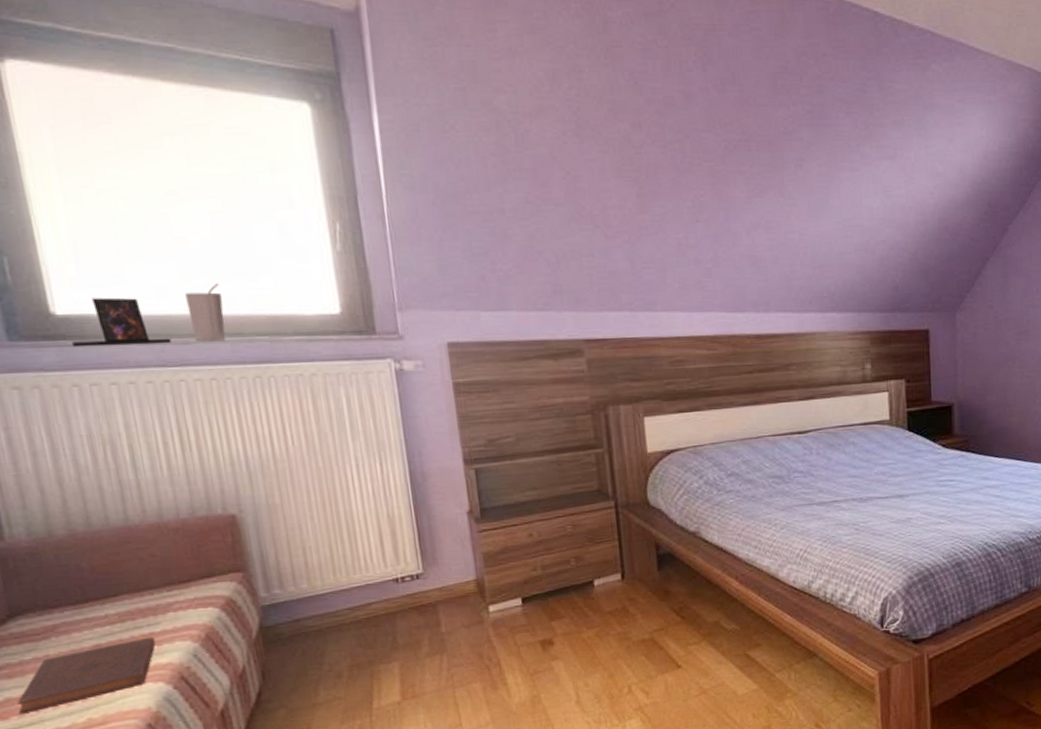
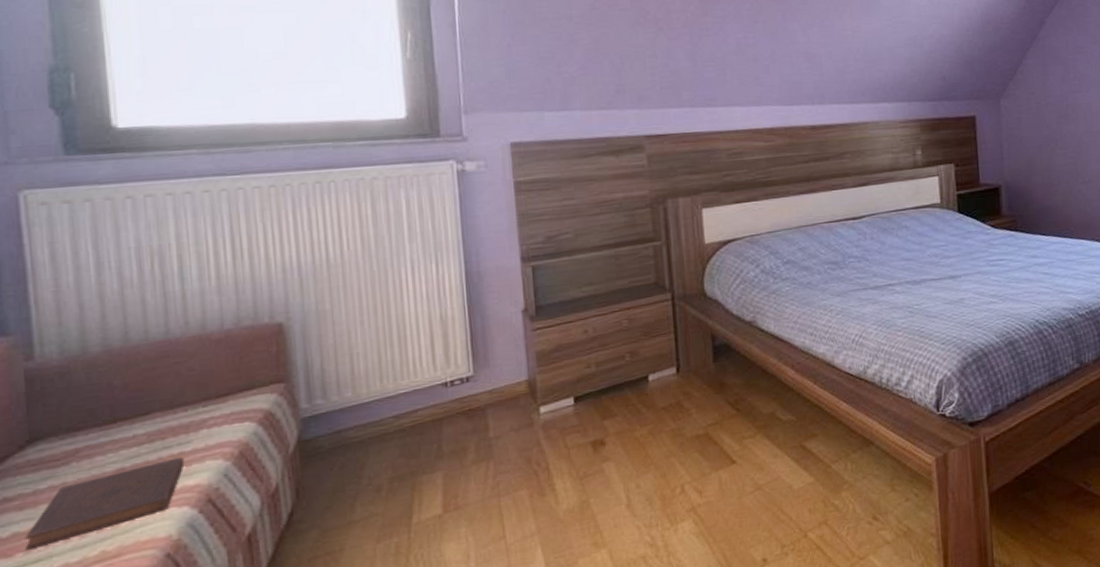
photo frame: present [72,297,172,348] -> none [131,109,233,160]
cup: present [185,283,226,342] -> none [252,92,289,150]

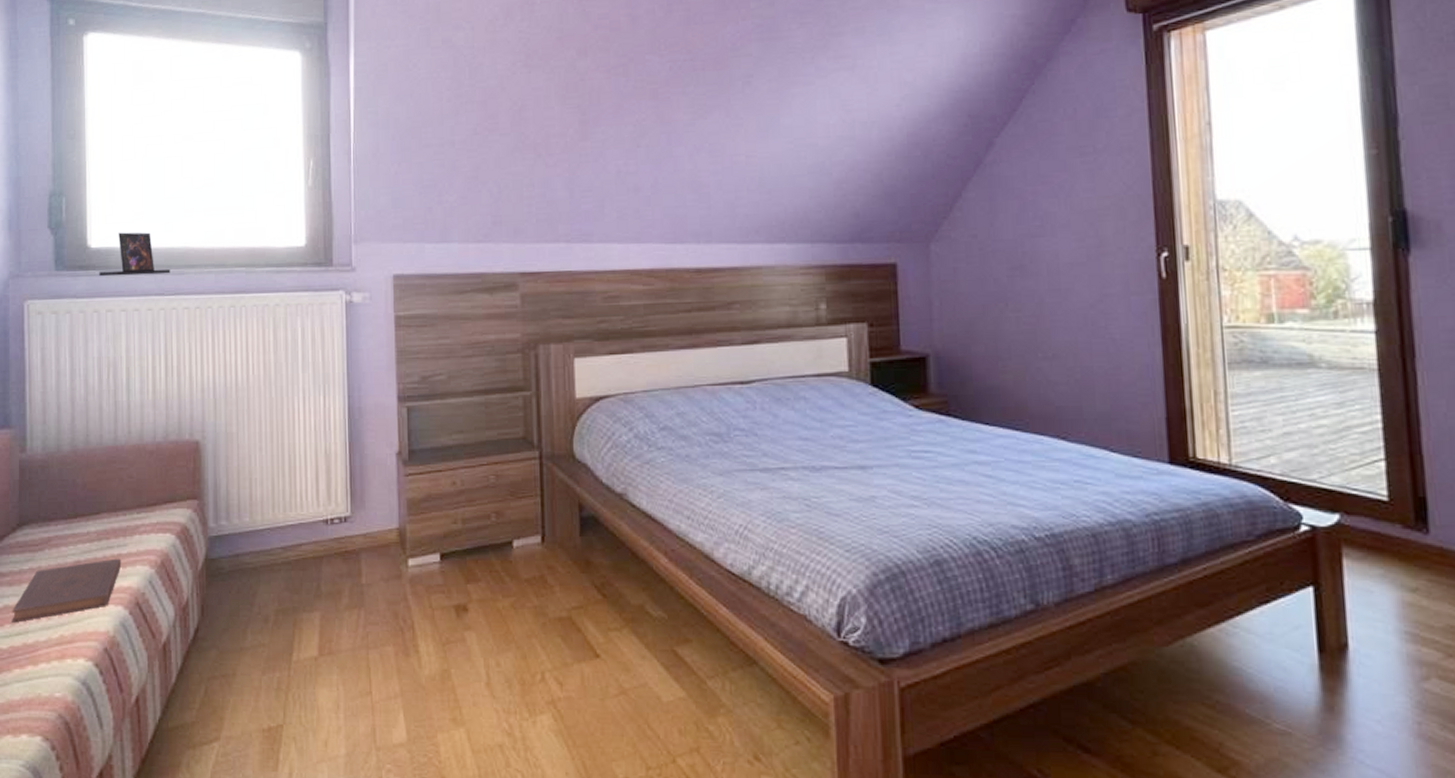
photo frame: none [131,109,233,160] -> present [99,232,171,277]

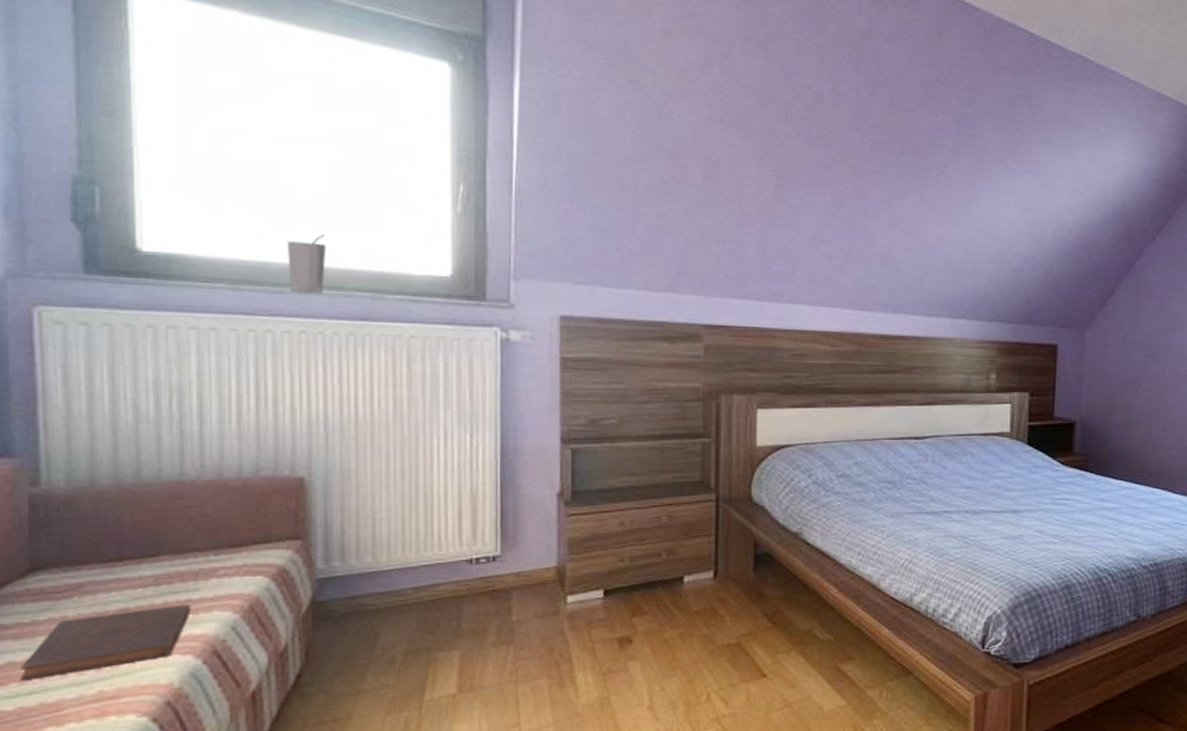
photo frame: present [99,232,171,277] -> none [155,237,264,292]
cup: none [186,218,213,273] -> present [287,233,326,294]

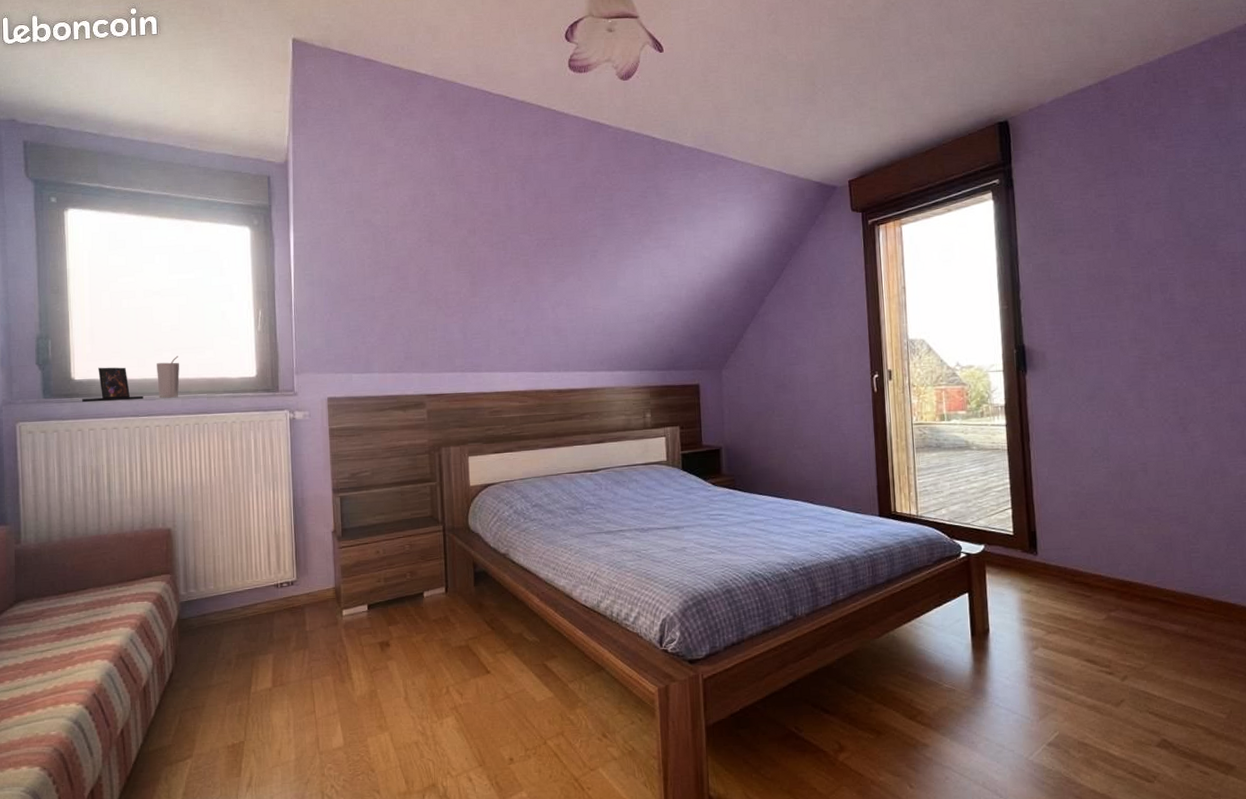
book: present [20,604,192,681] -> none [11,623,107,679]
photo frame: none [155,237,264,292] -> present [82,367,144,403]

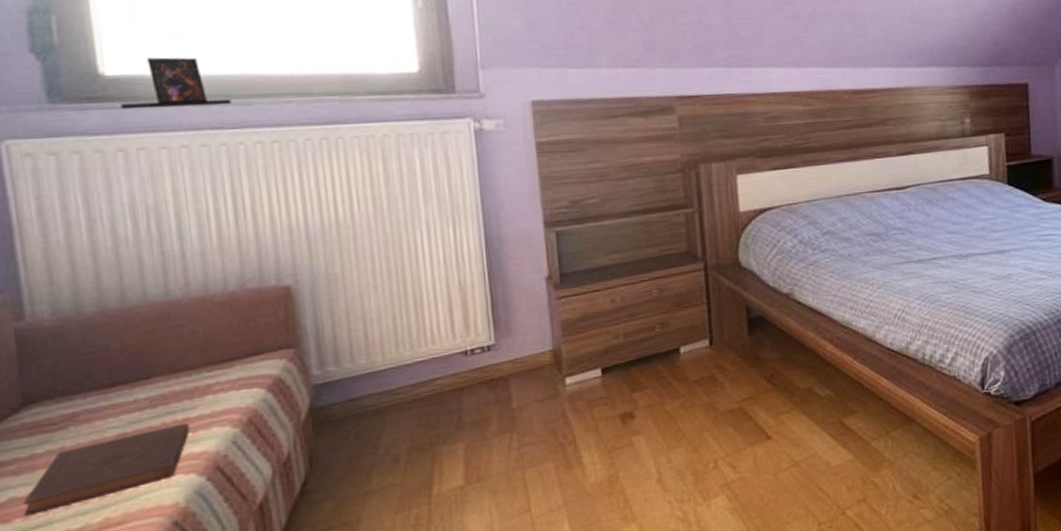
book: none [11,623,107,679] -> present [23,422,191,516]
cup: present [157,355,180,399] -> none [251,41,292,103]

